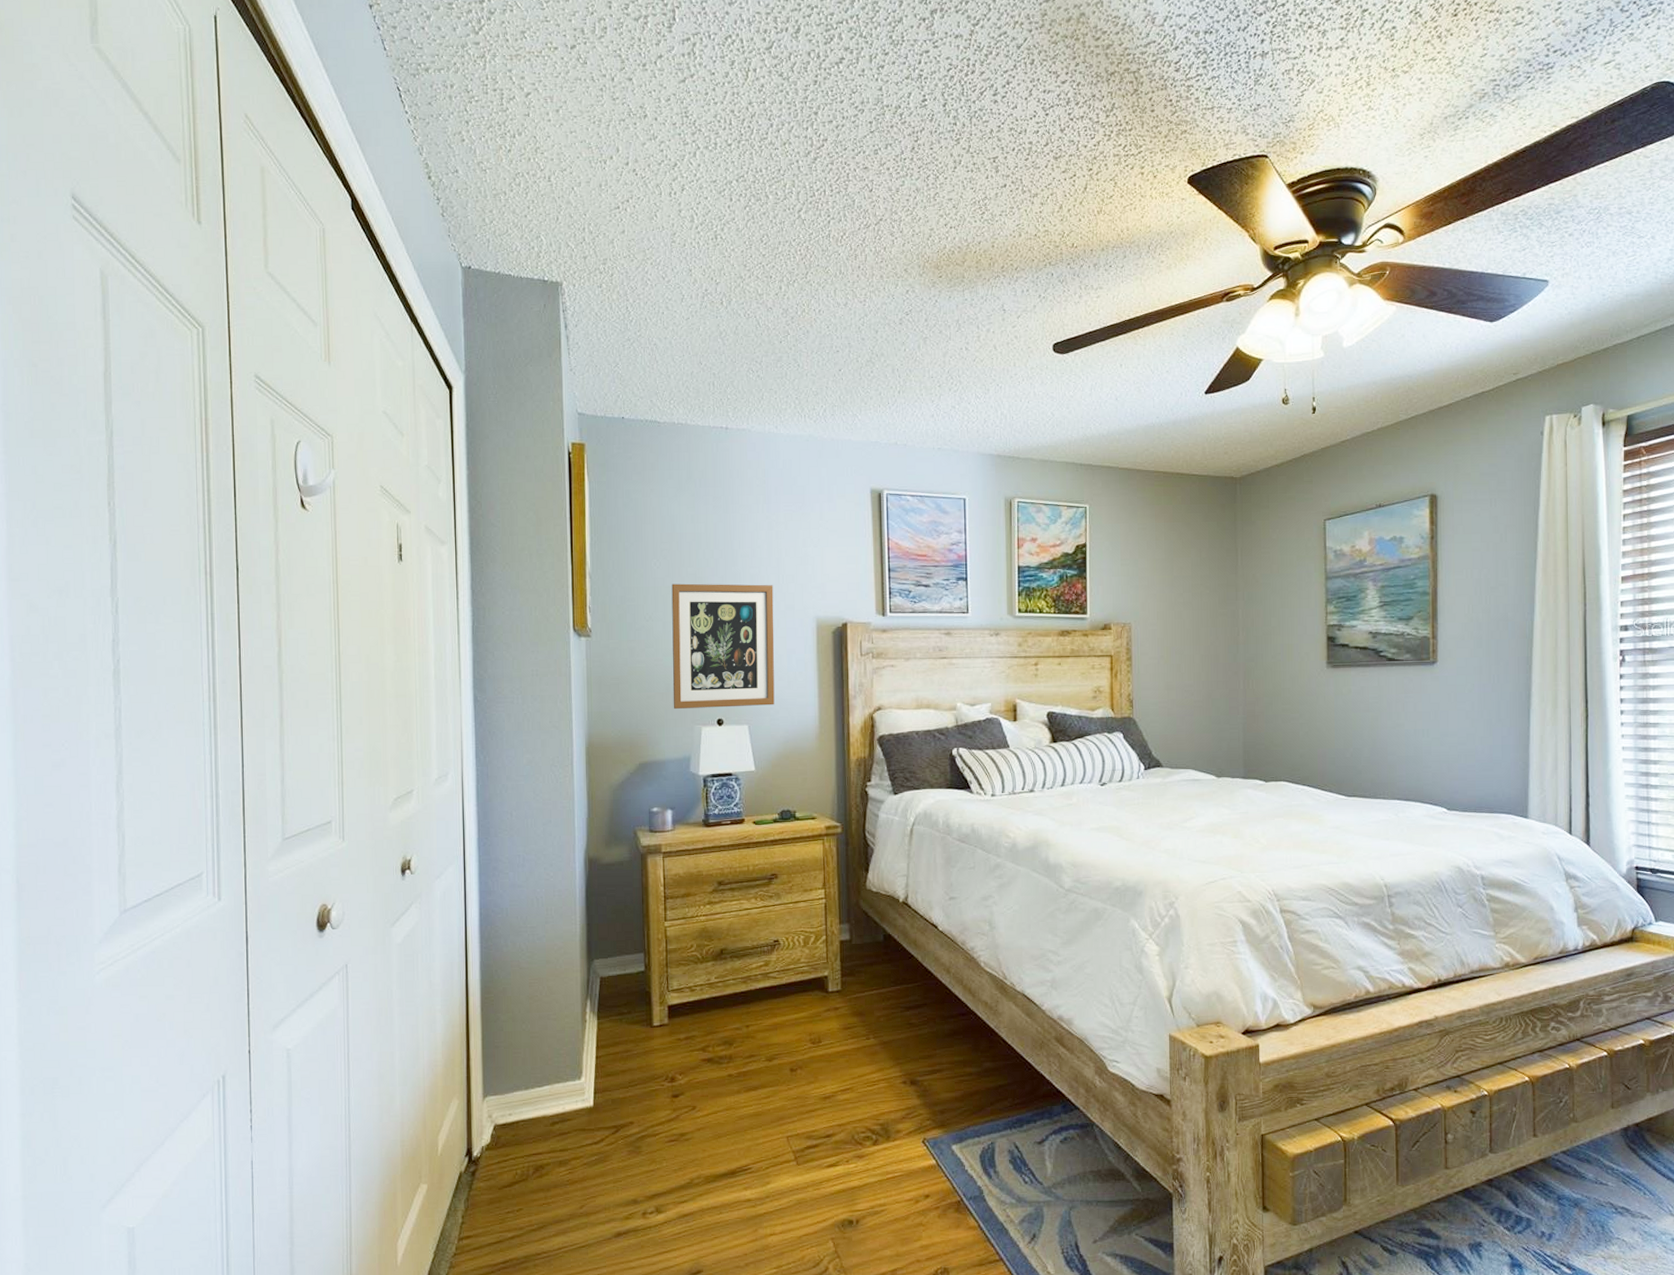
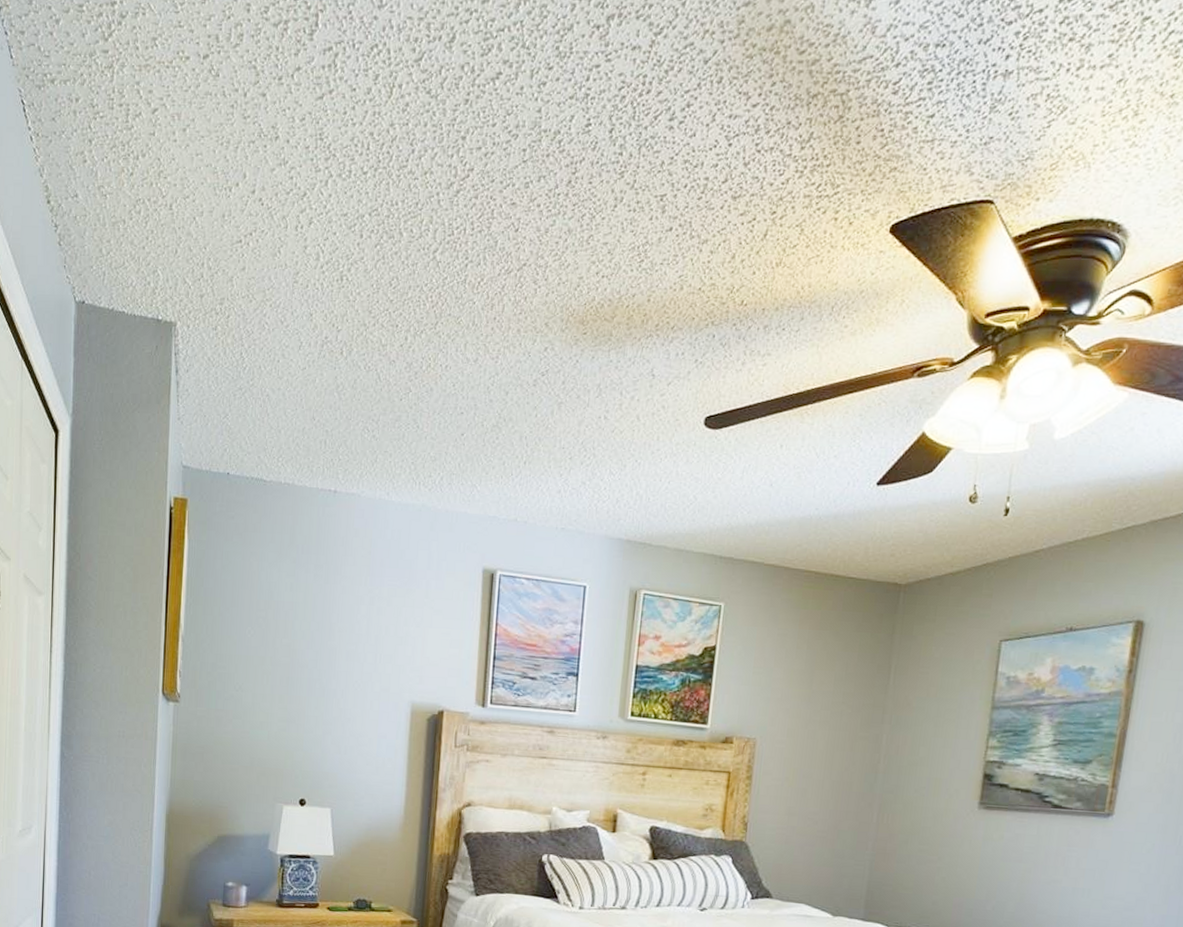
wall art: present [671,583,775,710] -> none [256,654,370,790]

